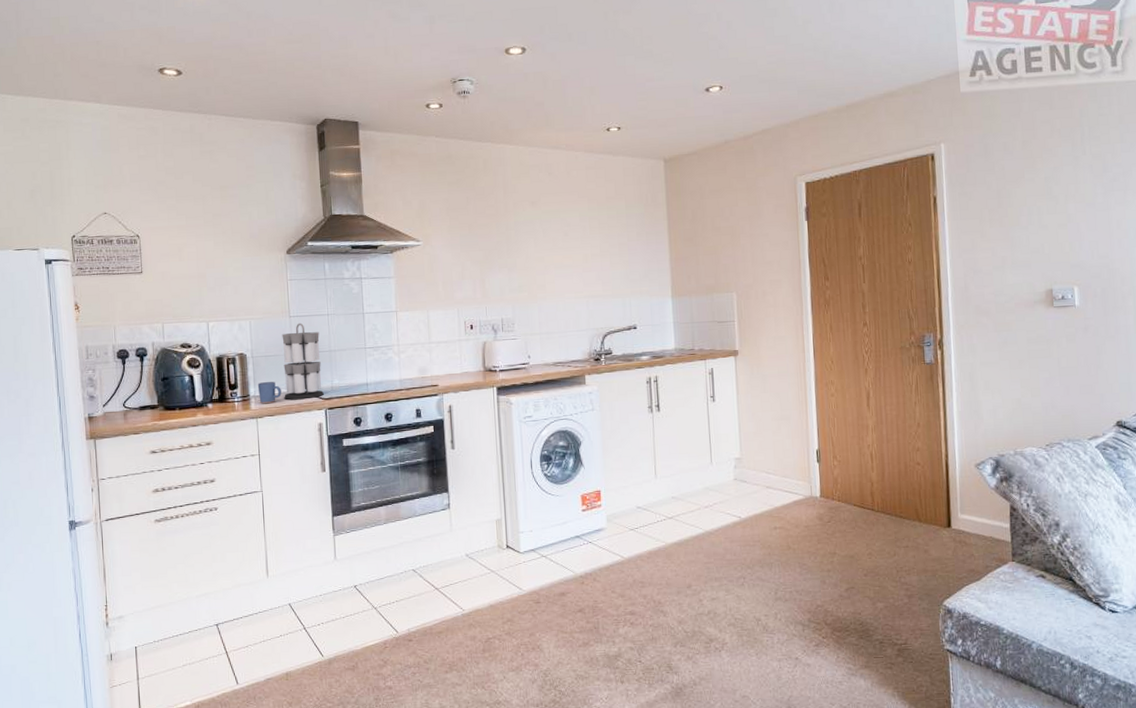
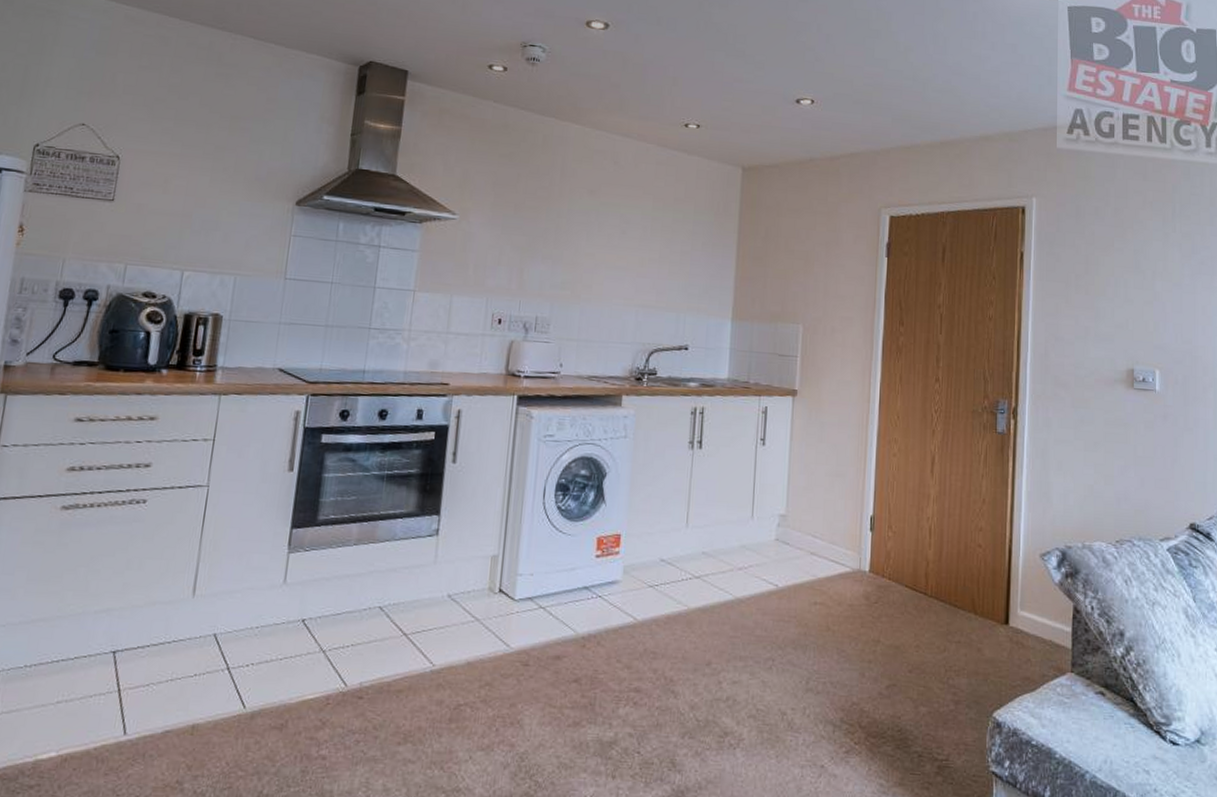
mug: present [257,382,282,404] -> none [227,352,258,379]
spice rack: present [282,323,324,400] -> none [259,287,317,380]

